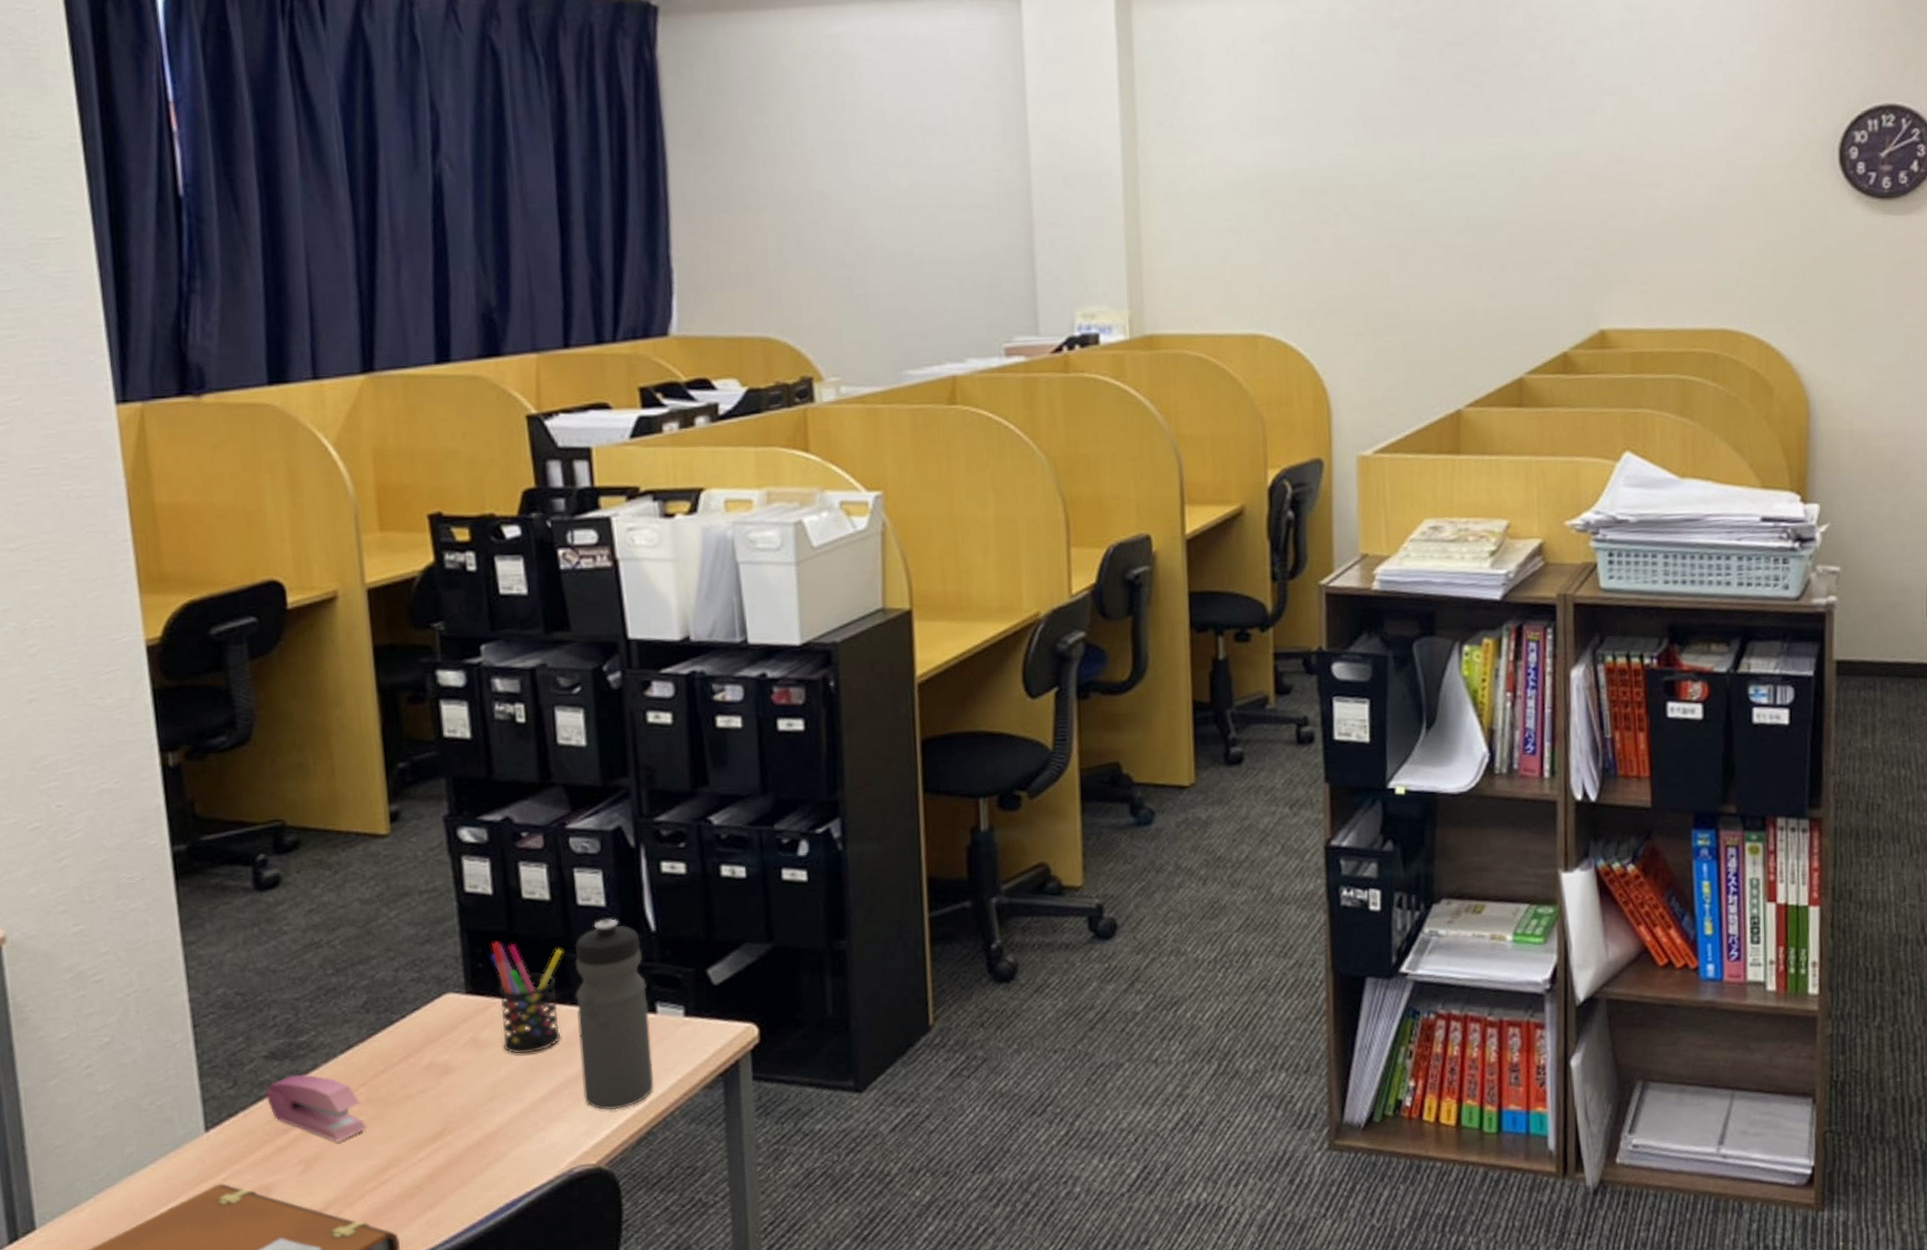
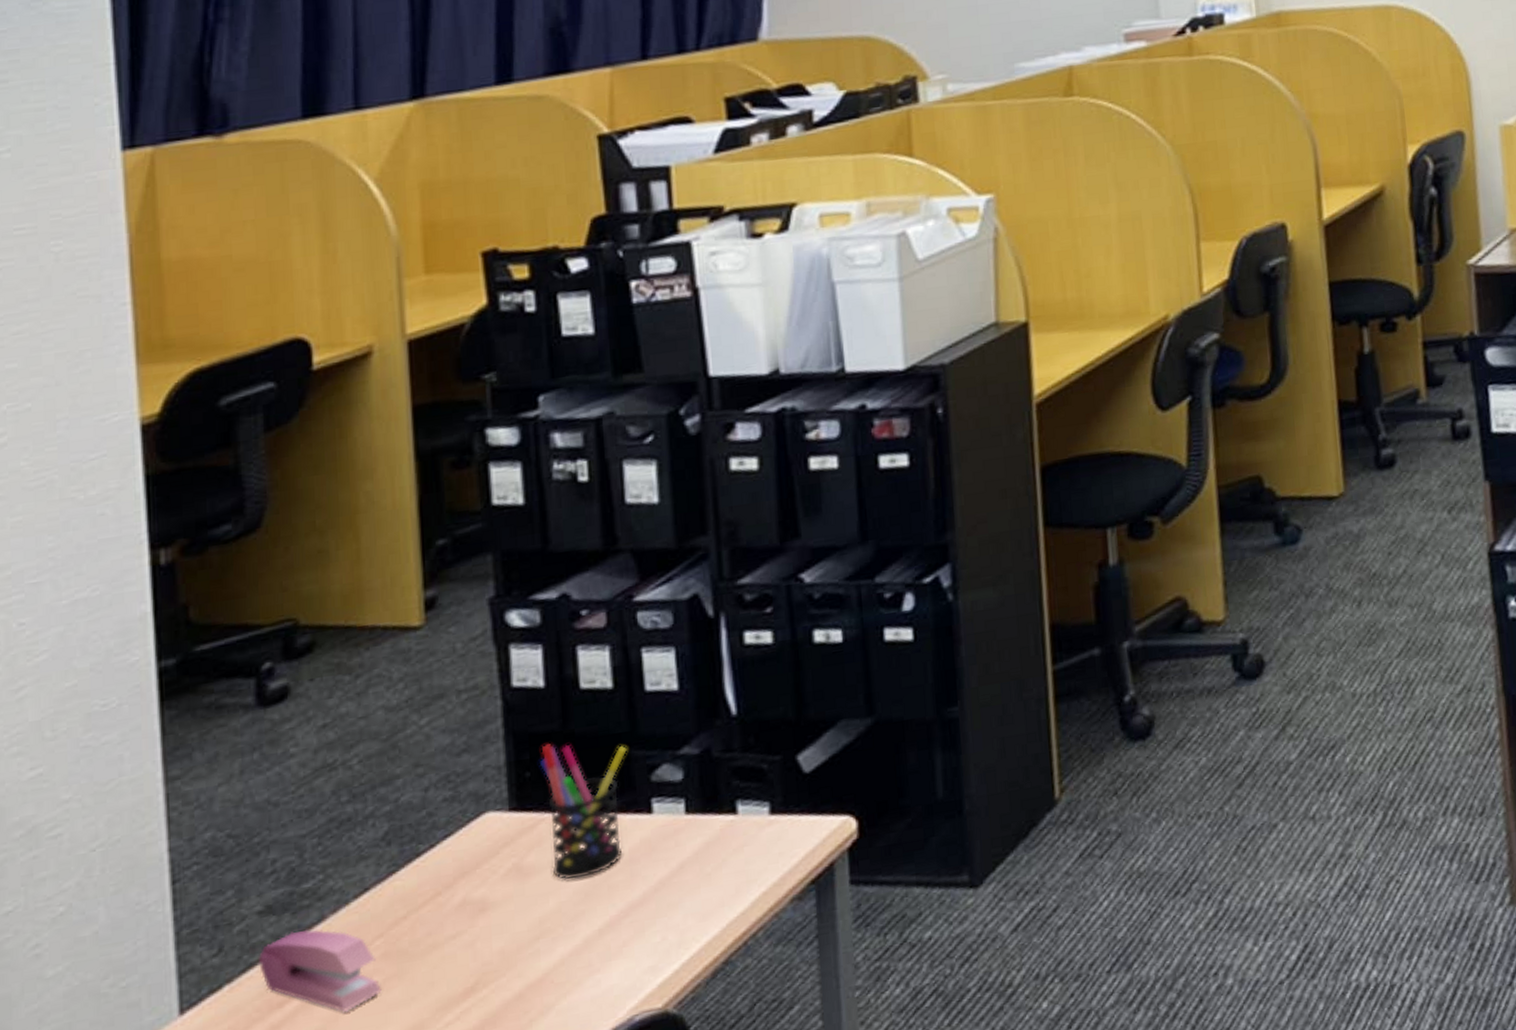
water bottle: present [574,918,654,1111] -> none [640,704,733,940]

